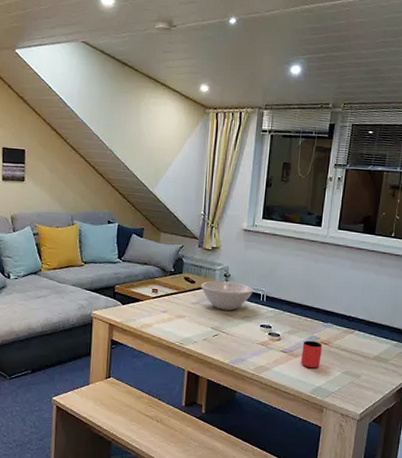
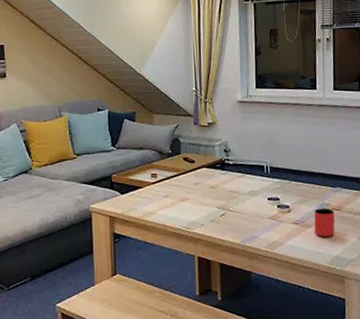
bowl: present [201,280,253,311] -> none [201,156,256,187]

